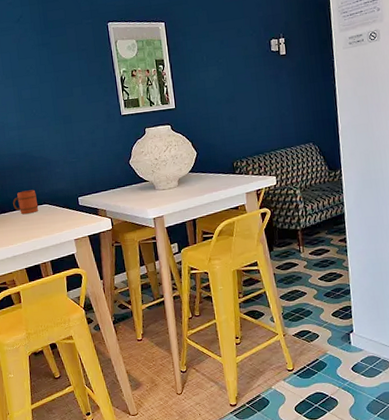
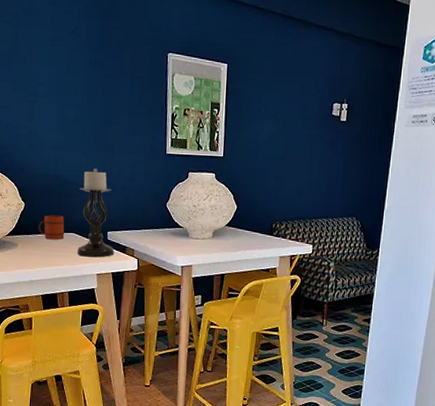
candle holder: none [45,140,88,225] -> present [76,169,115,258]

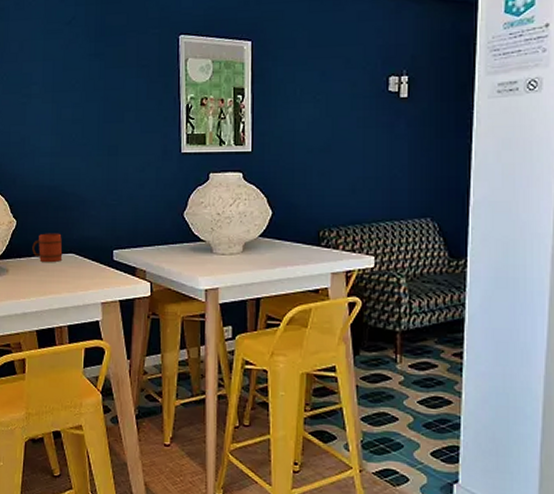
candle holder: present [76,169,115,258] -> none [77,176,122,282]

